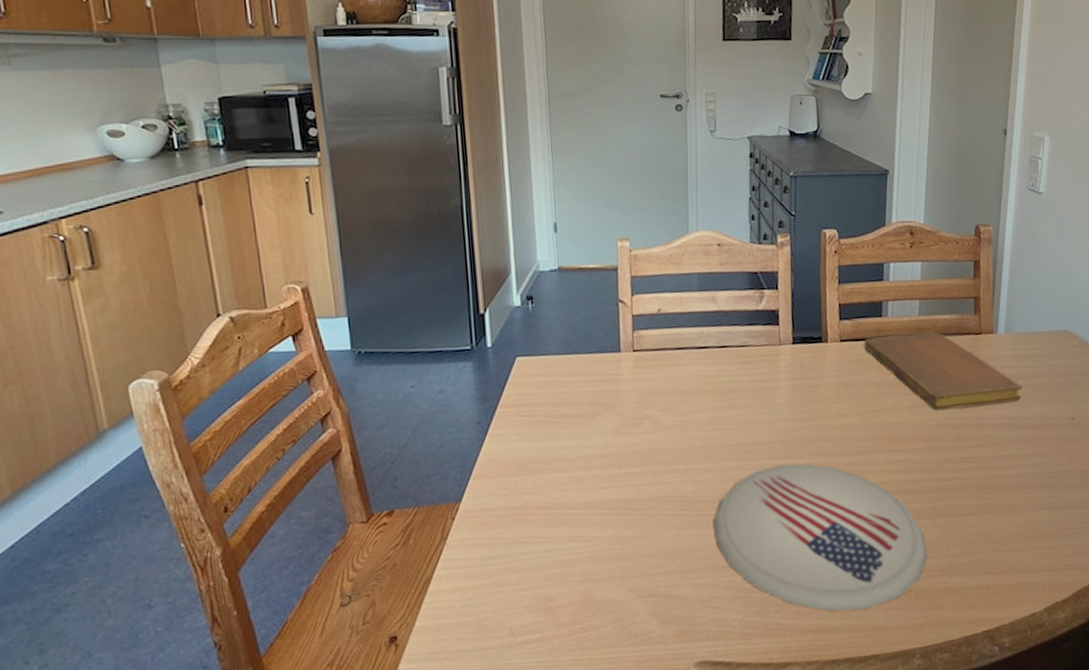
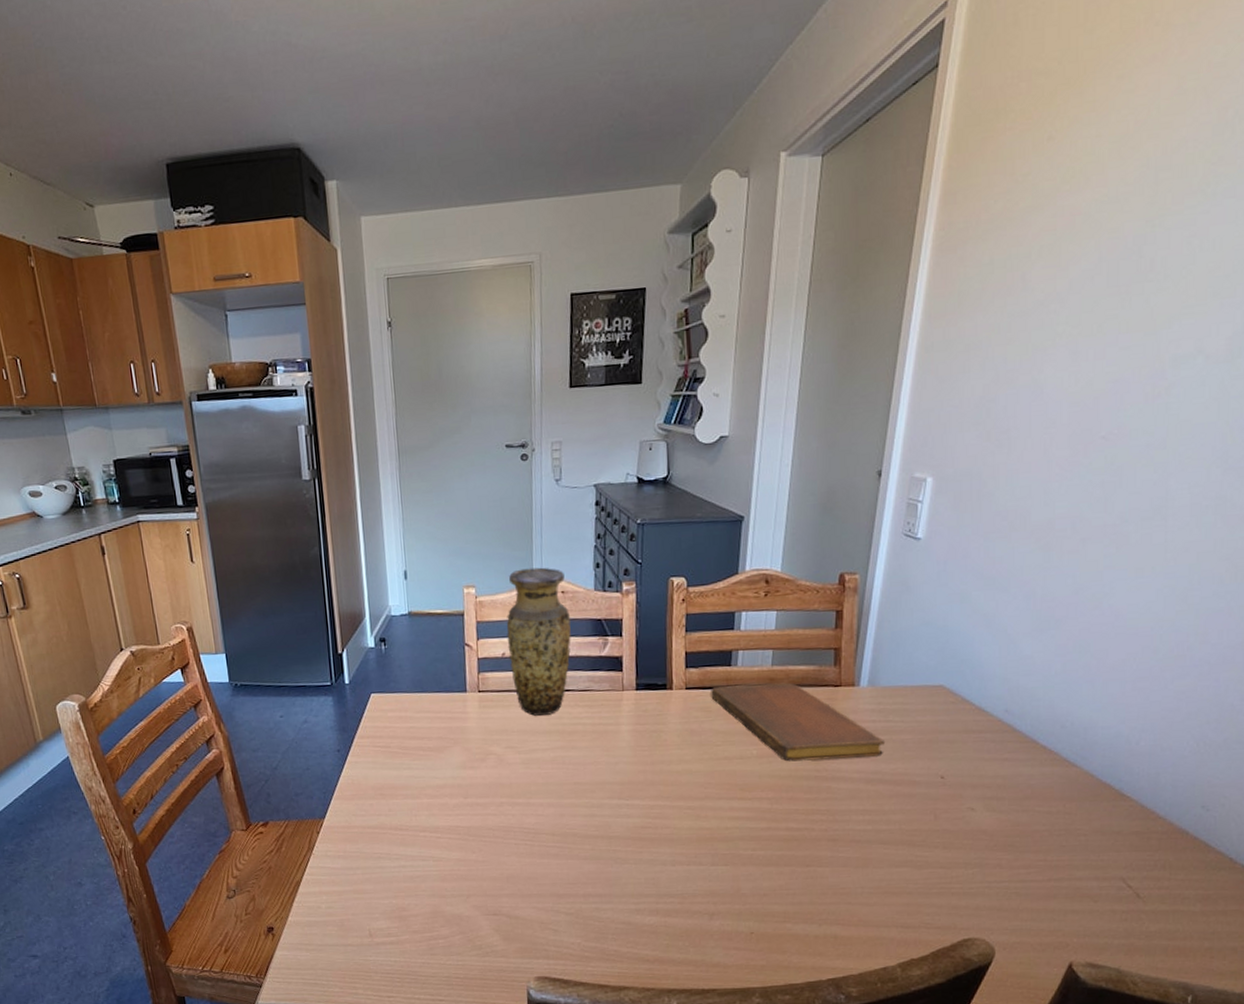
vase: none [661,219,728,375] -> present [506,567,571,716]
plate: present [713,463,927,612] -> none [553,804,771,946]

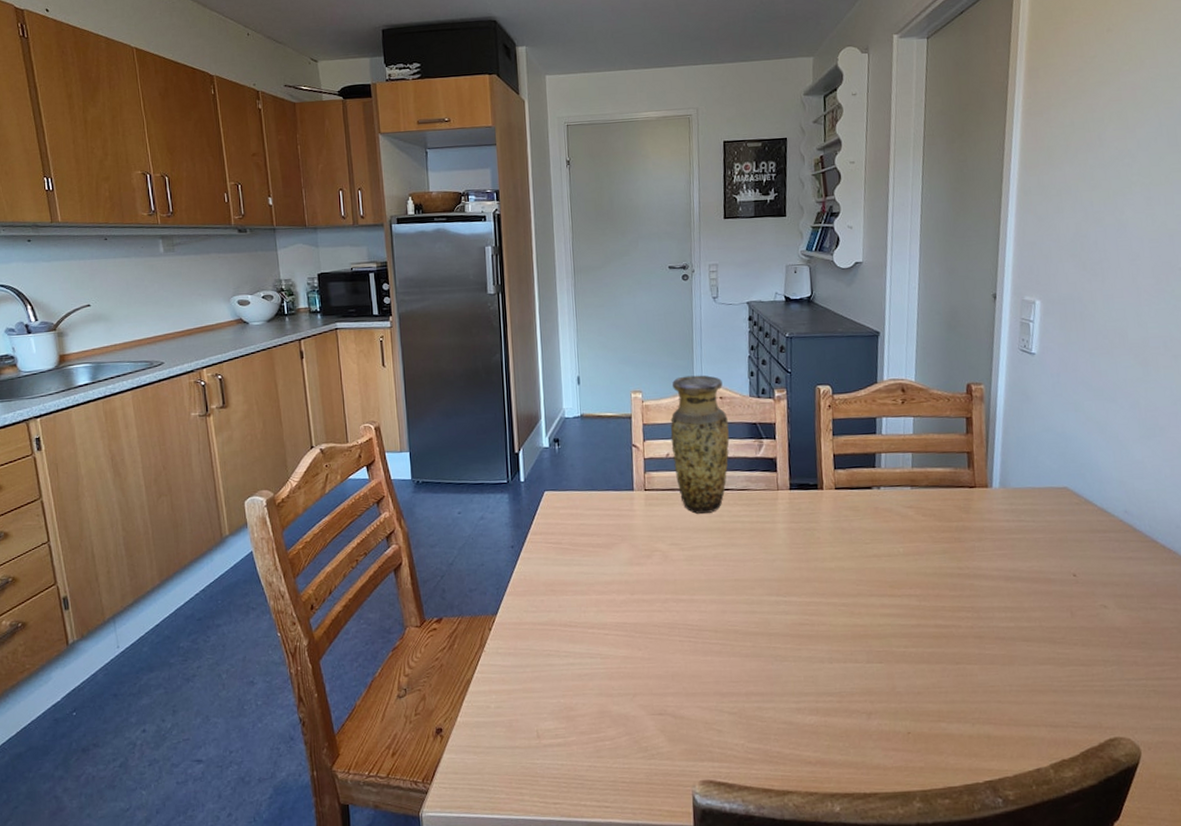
notebook: present [711,682,886,762] -> none [858,483,1020,560]

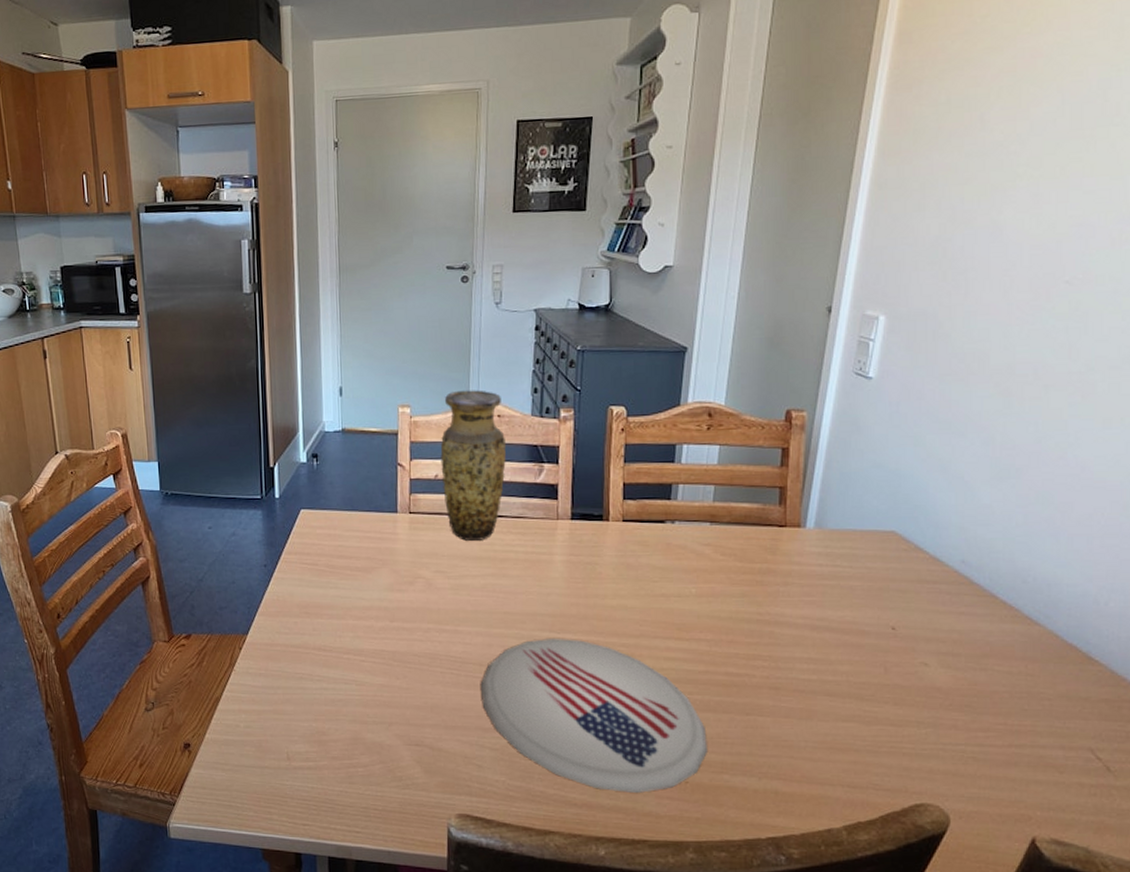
plate: none [716,601,925,747] -> present [480,638,707,793]

